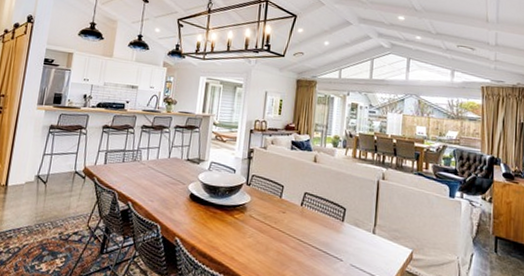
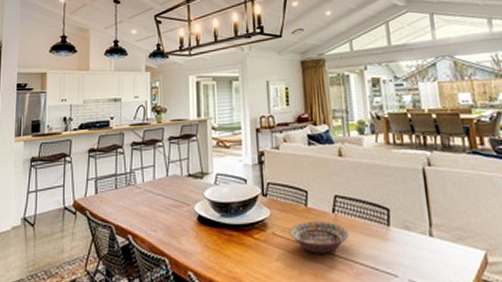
decorative bowl: none [263,210,311,237] -> present [289,222,349,254]

